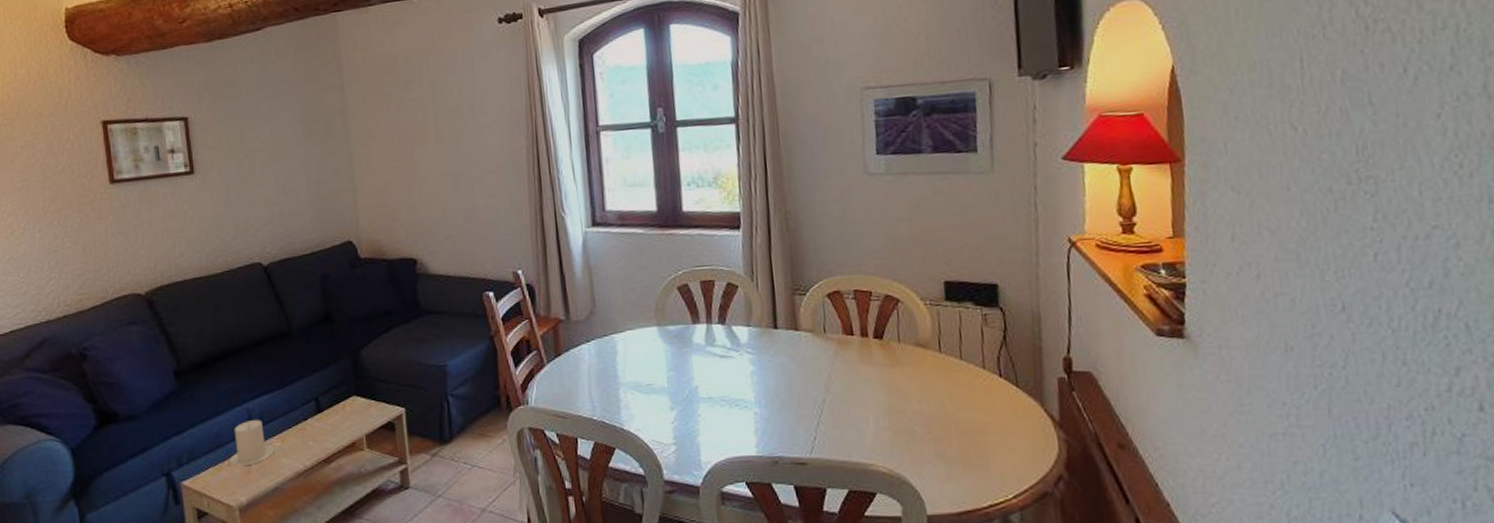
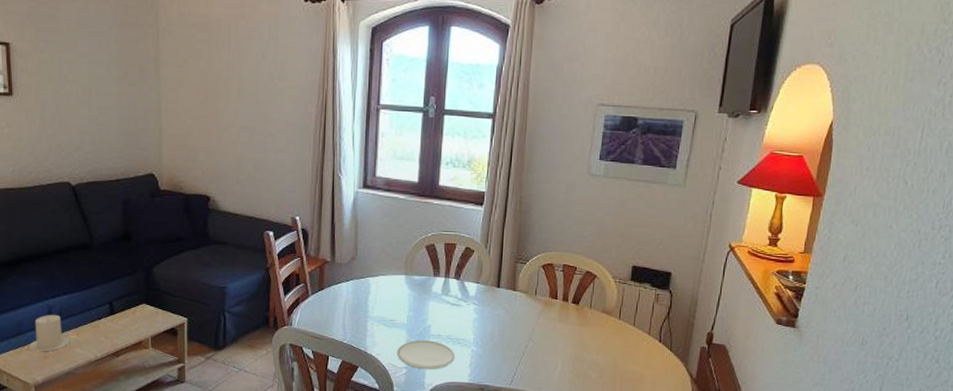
plate: none [660,405,735,444] -> present [397,340,455,370]

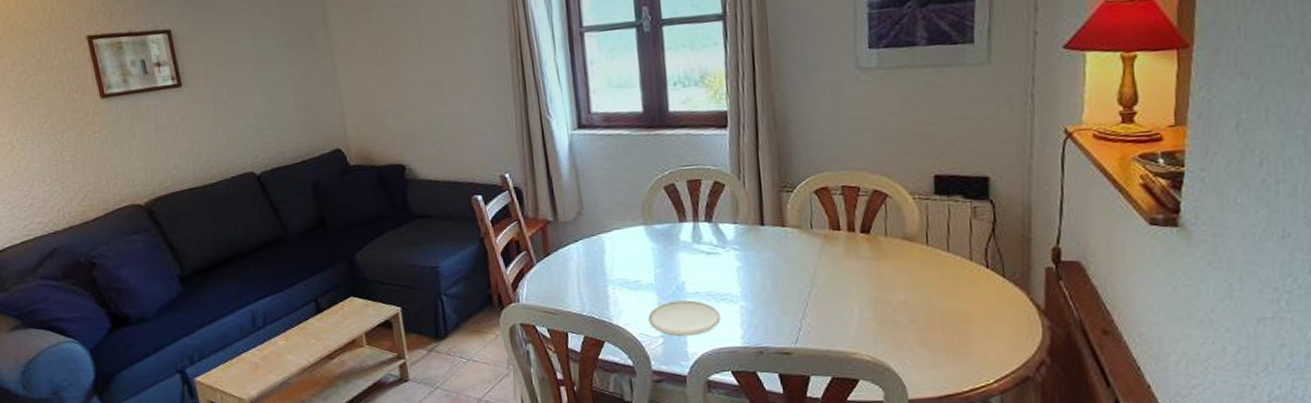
candle: present [28,314,71,352] -> none [237,320,280,364]

